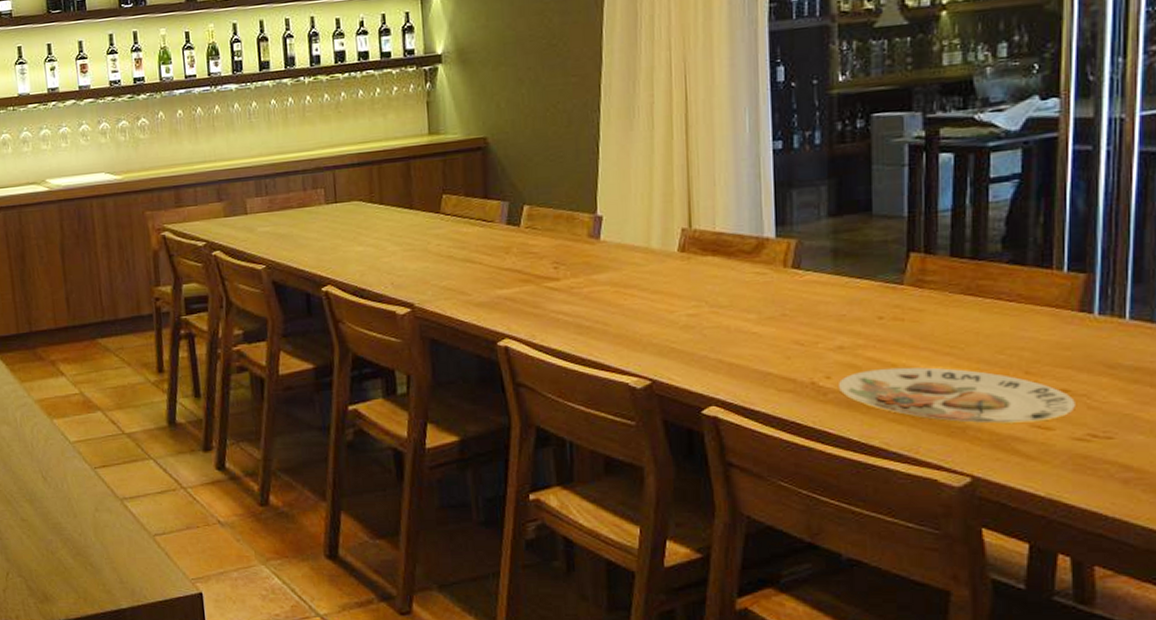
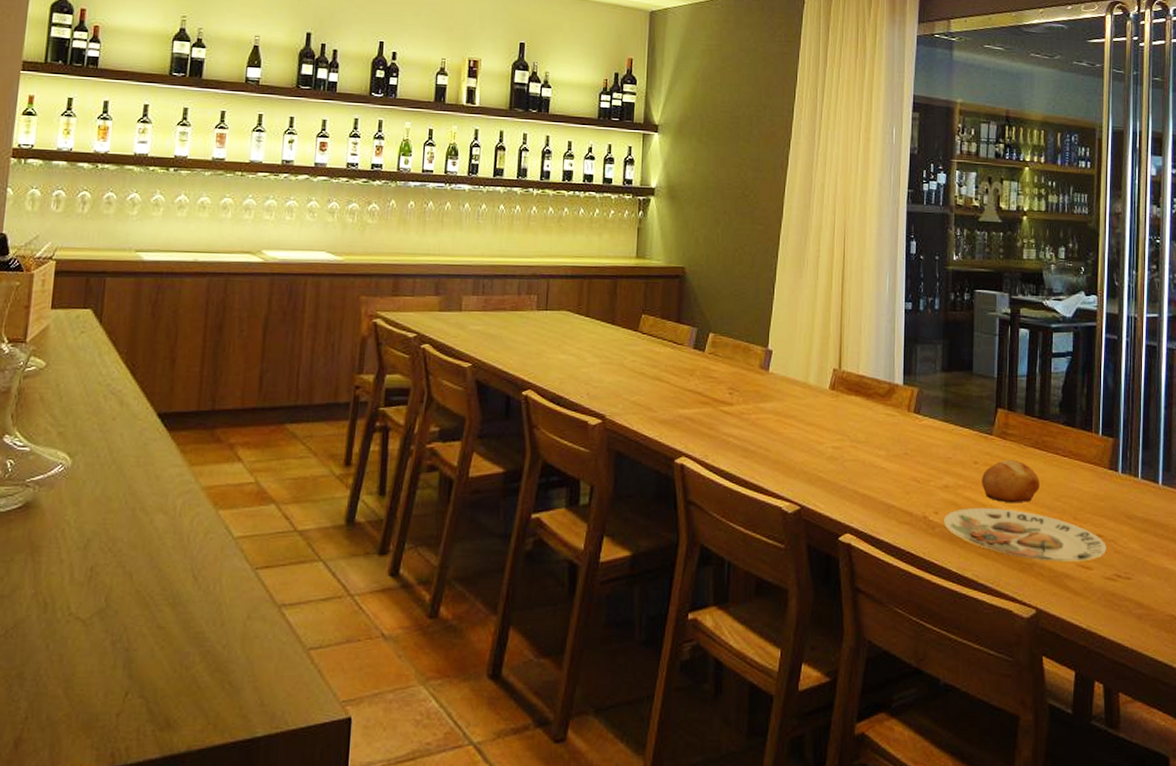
bread roll: none [888,310,974,361] -> present [981,459,1040,503]

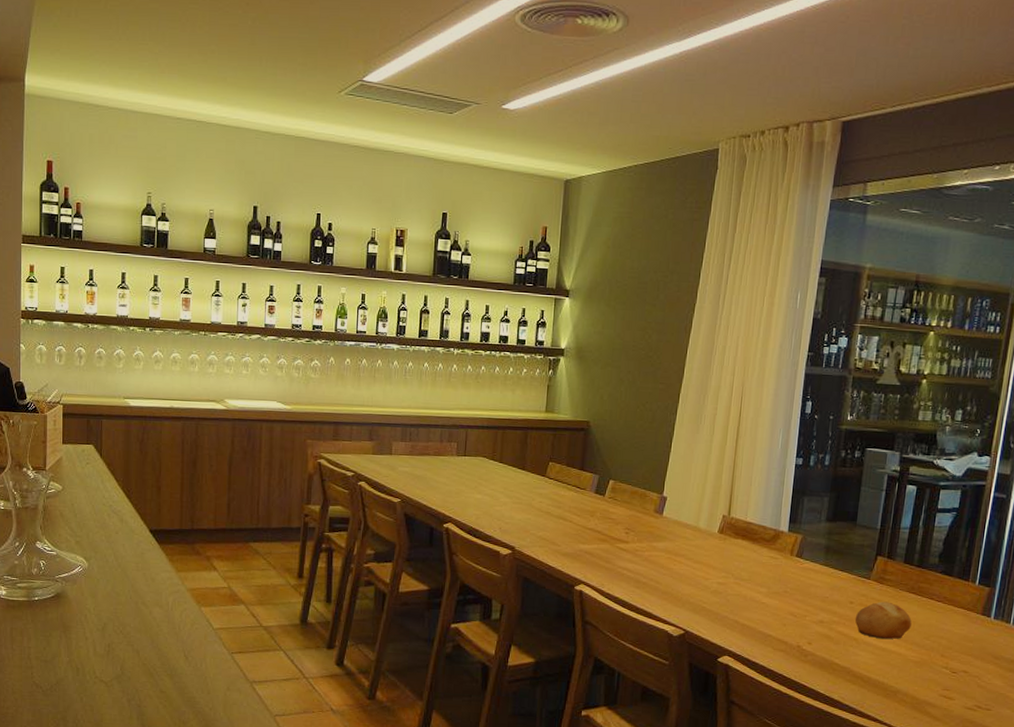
plate: present [943,507,1107,562] -> none [815,641,971,693]

